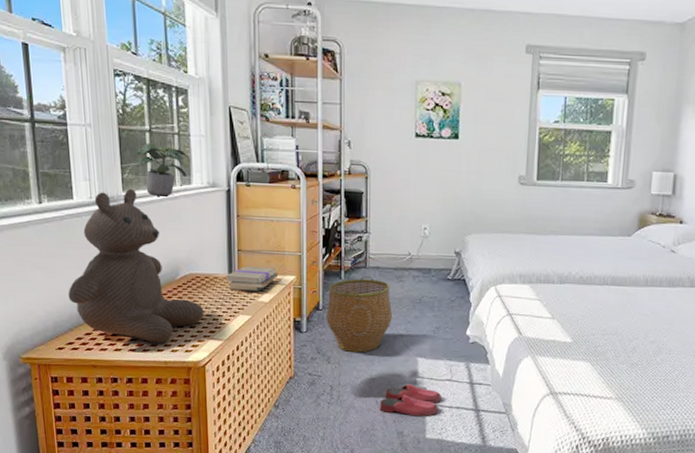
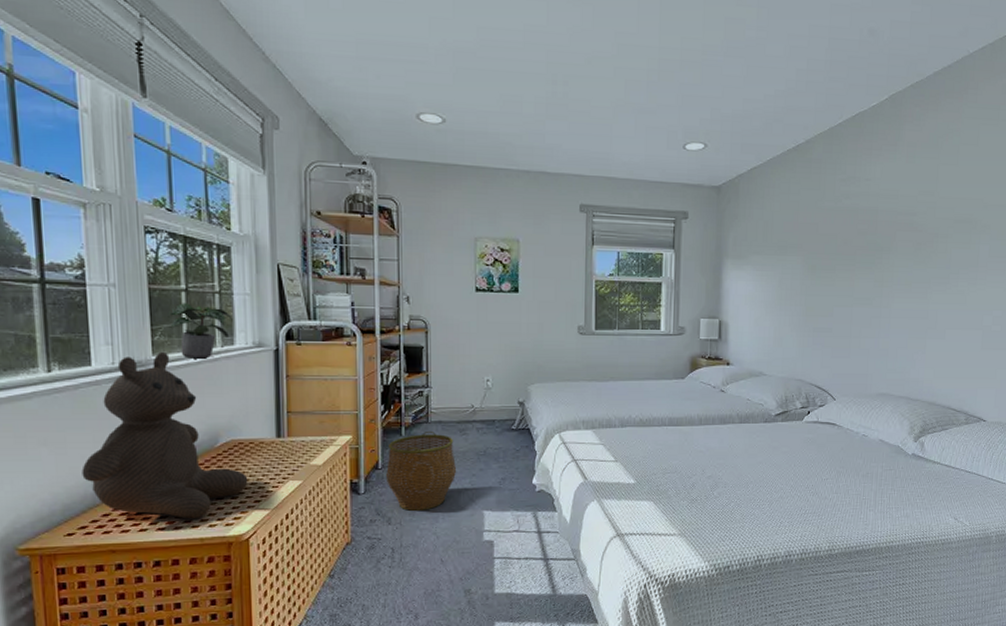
books: present [226,266,279,292] -> none [274,428,333,455]
slippers: present [380,383,441,417] -> none [445,538,509,572]

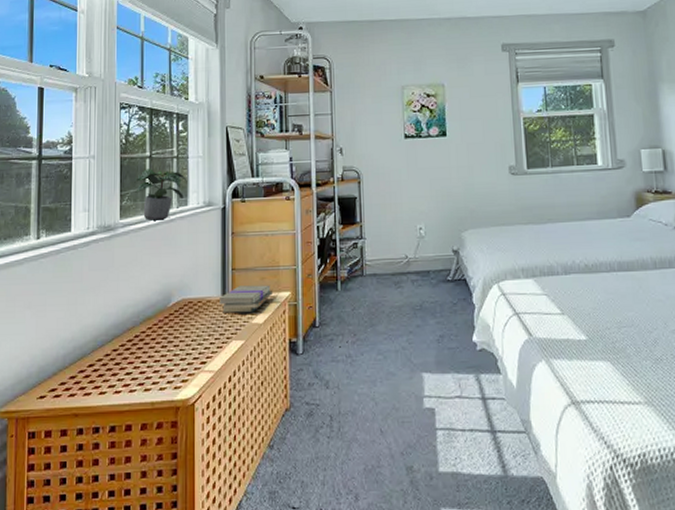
teddy bear: present [81,352,248,520] -> none [56,216,196,382]
books: none [274,428,333,455] -> present [220,285,274,313]
basket: present [386,430,457,511] -> none [324,284,394,373]

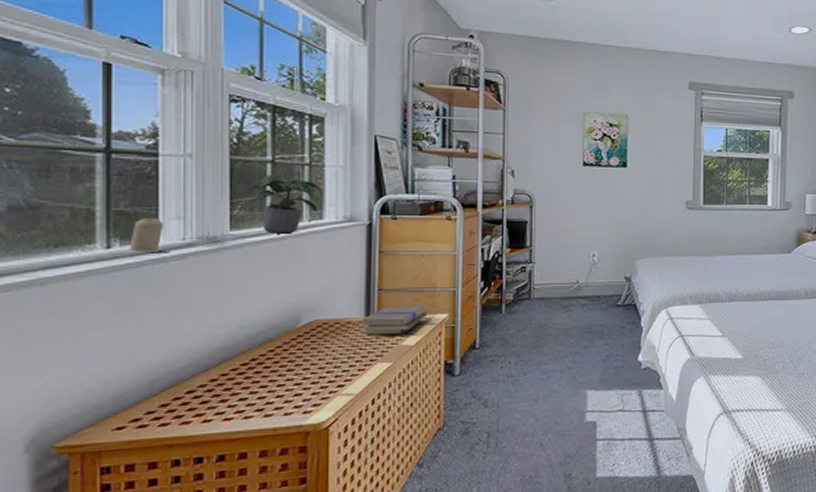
candle: none [52,211,75,241] -> present [129,217,164,252]

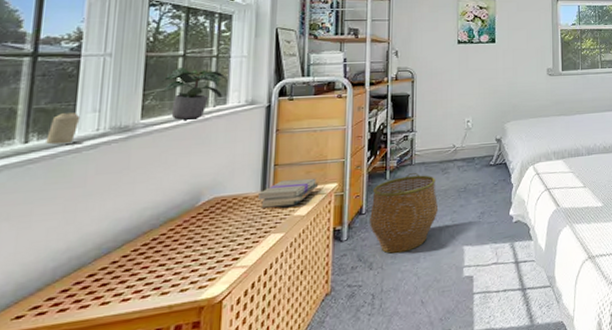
basket: none [484,307,560,392] -> present [370,172,439,254]

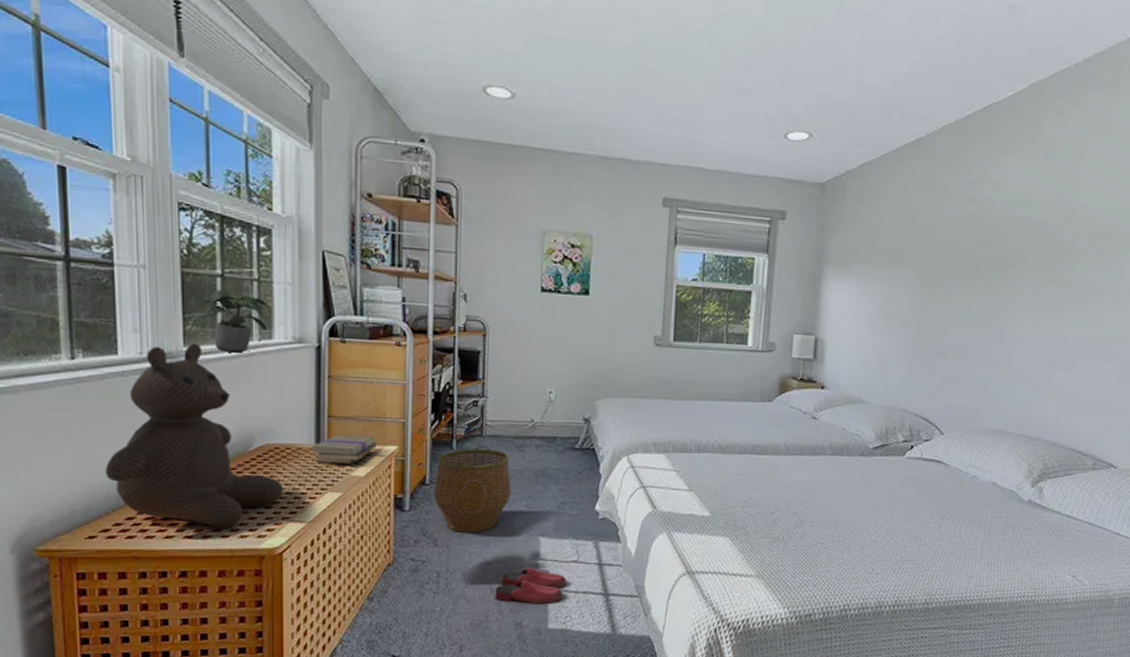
teddy bear: none [44,116,228,286] -> present [105,344,284,529]
candle: present [46,112,81,145] -> none [91,329,122,365]
slippers: none [425,274,488,312] -> present [495,566,566,605]

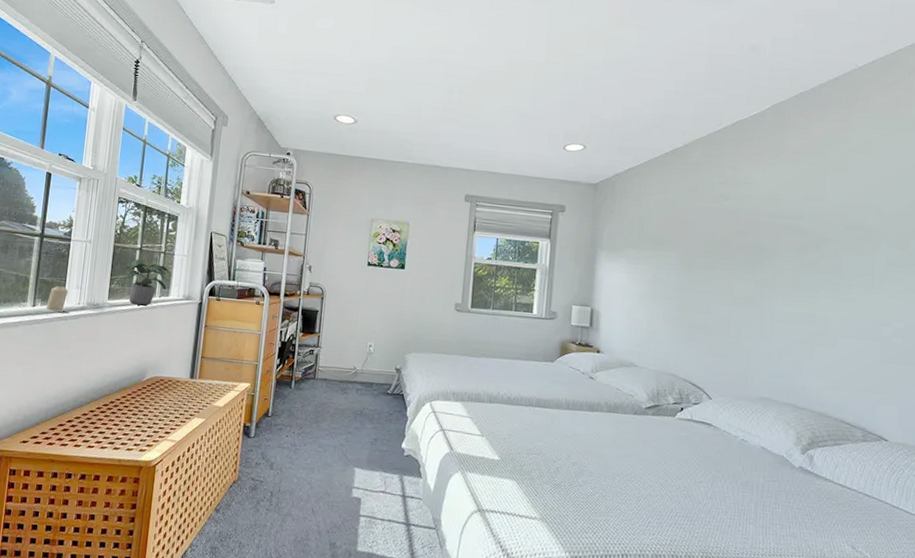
candle: none [91,329,122,365] -> present [46,285,69,312]
teddy bear: present [105,344,284,529] -> none [41,298,163,442]
books: present [313,435,378,465] -> none [187,372,236,397]
basket: present [434,445,512,533] -> none [274,386,336,460]
slippers: present [495,566,566,605] -> none [315,493,375,528]

